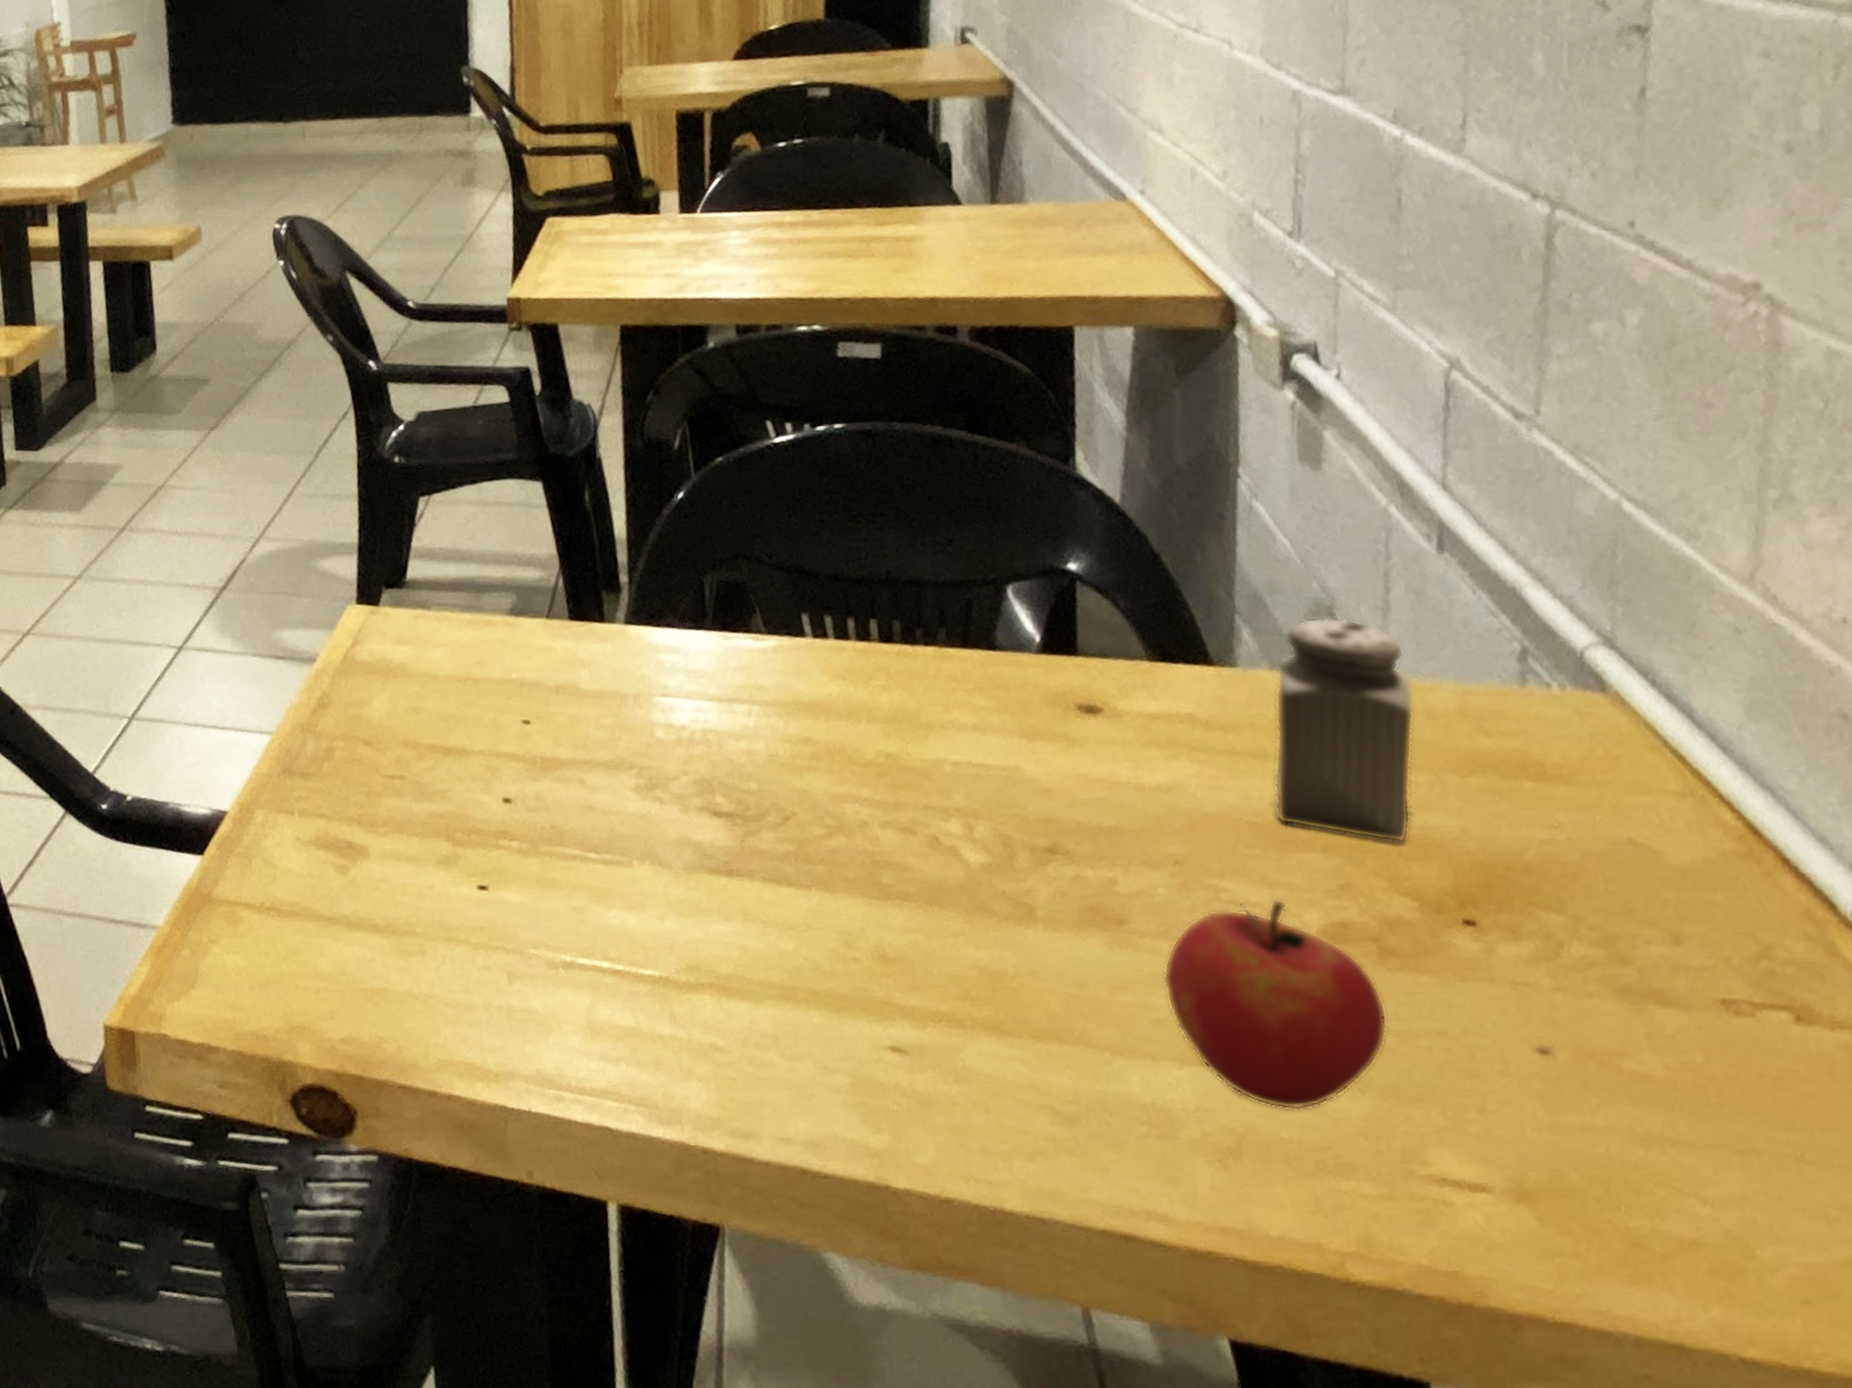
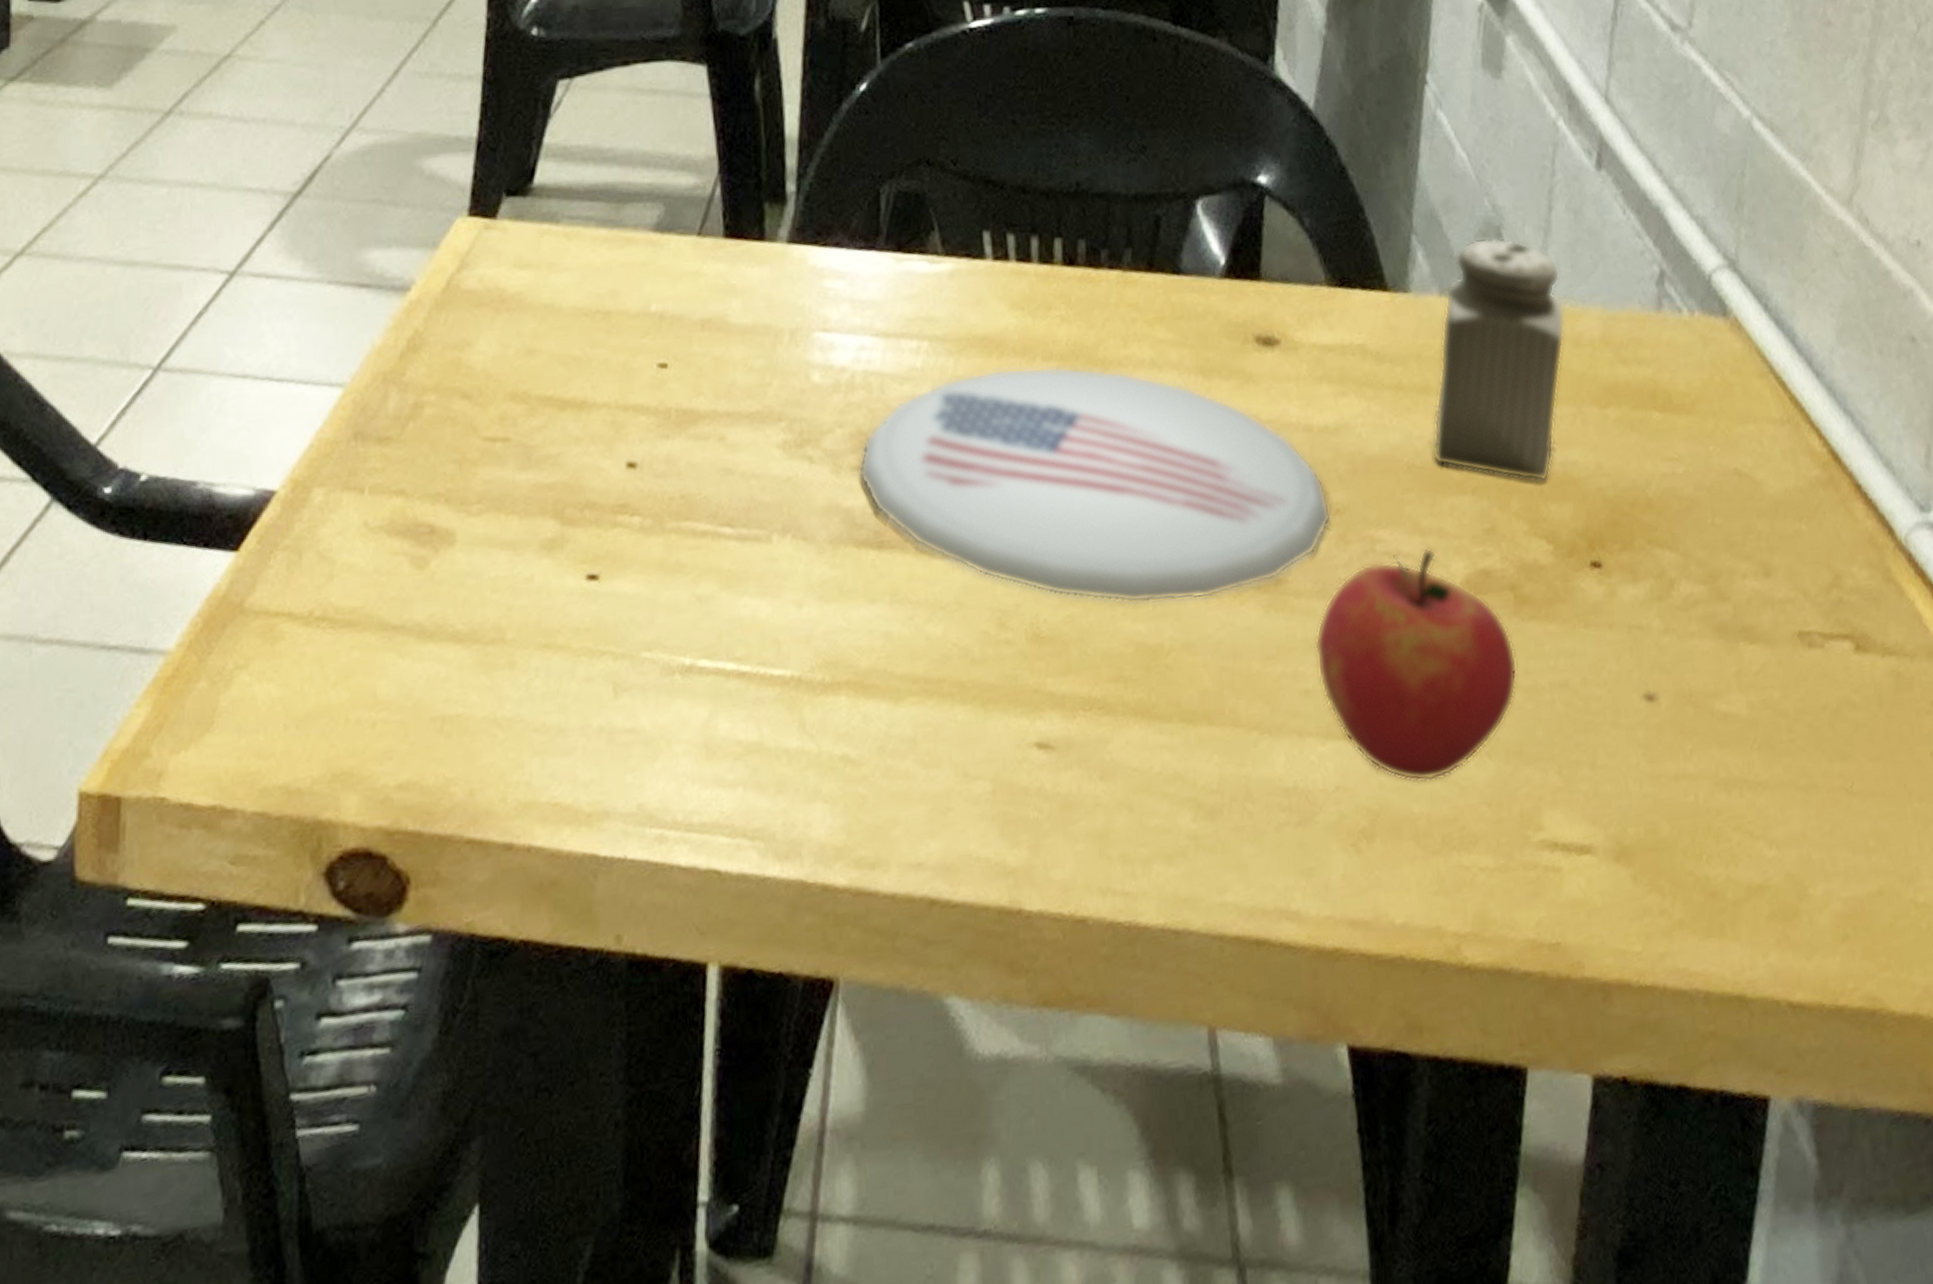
plate: none [704,727,1171,934] -> present [858,365,1332,604]

